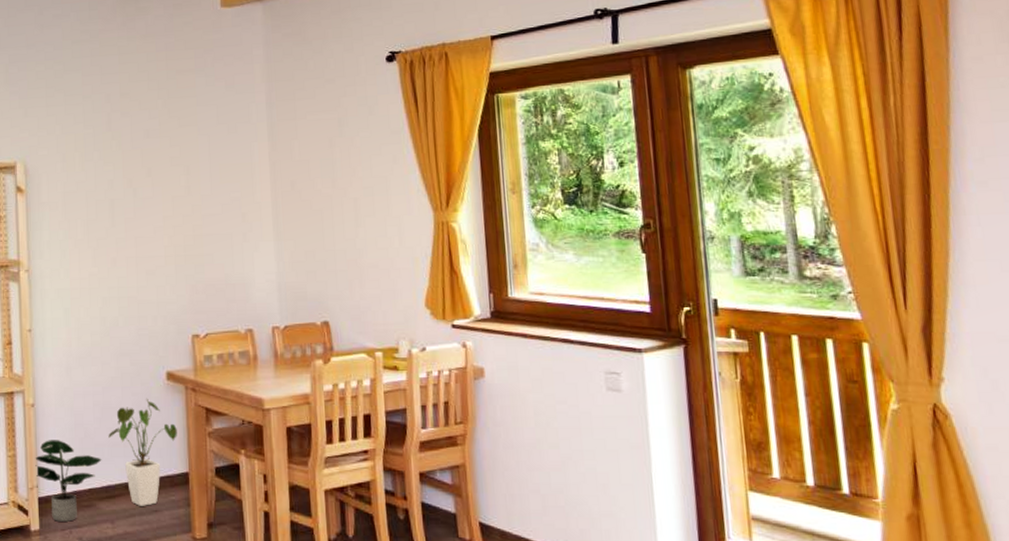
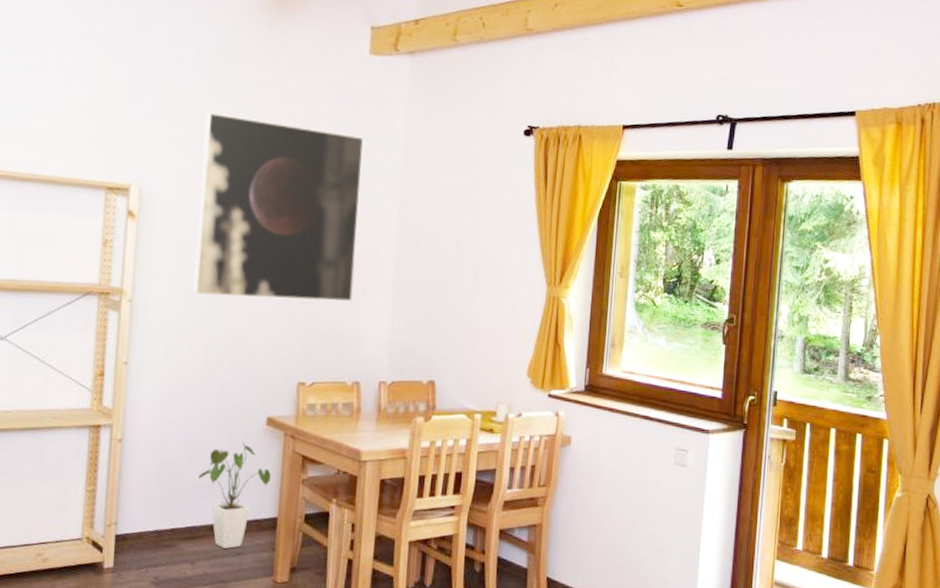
potted plant: present [35,440,102,522] -> none [116,477,189,560]
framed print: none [76,85,236,259] -> present [193,112,364,302]

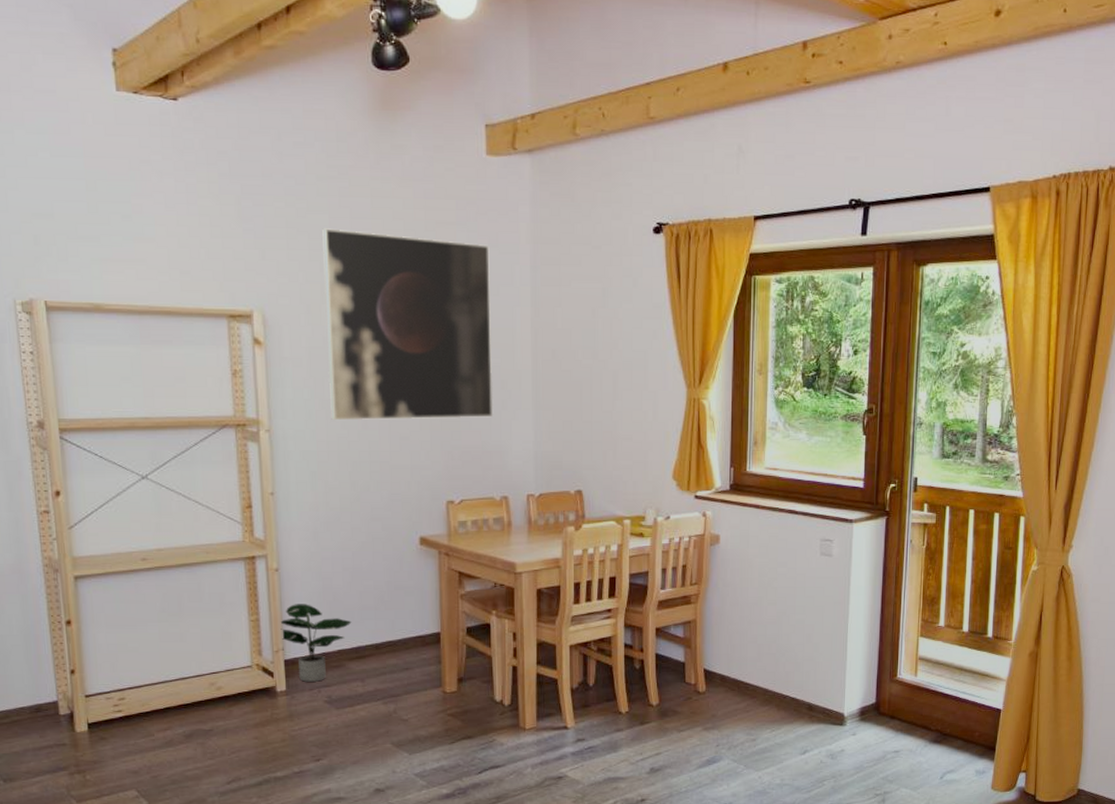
potted plant: none [116,477,189,560] -> present [280,604,352,682]
house plant: present [198,441,271,549] -> none [359,562,430,665]

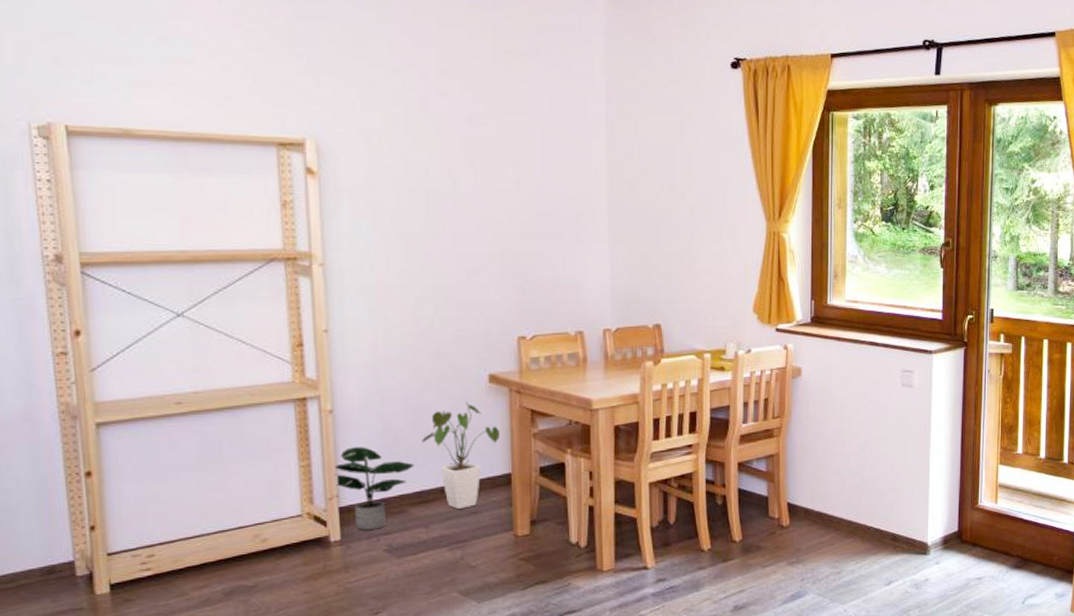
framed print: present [322,228,494,421] -> none [383,55,568,254]
house plant: none [359,562,430,665] -> present [422,401,500,509]

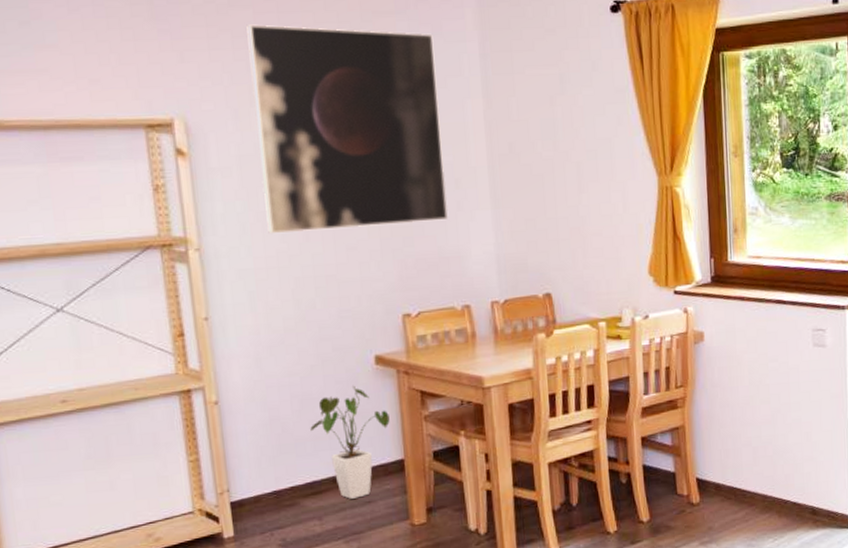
potted plant: present [334,447,415,530] -> none [223,438,304,525]
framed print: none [383,55,568,254] -> present [246,24,449,234]

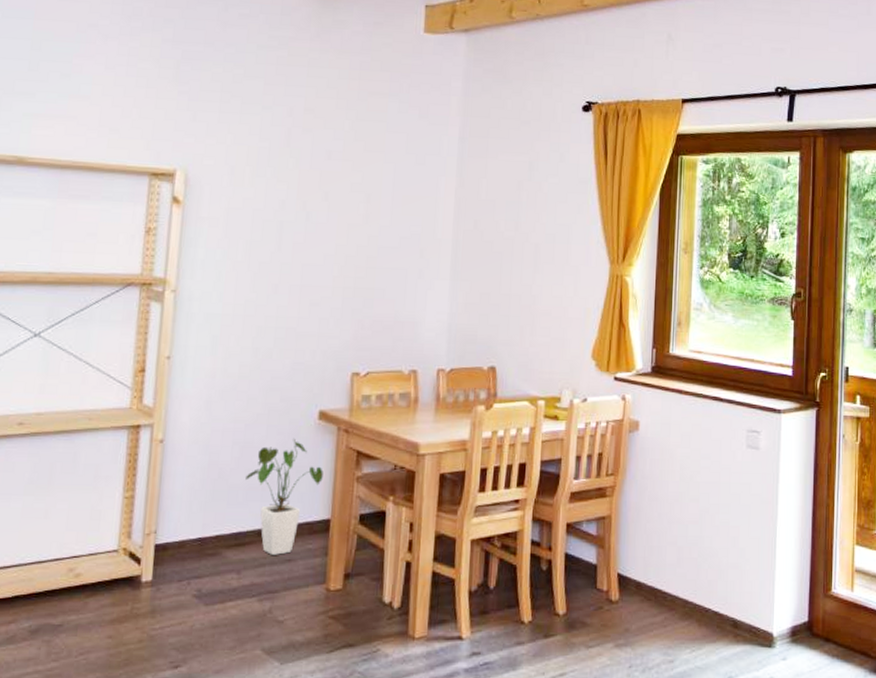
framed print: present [246,24,449,234] -> none [241,94,420,287]

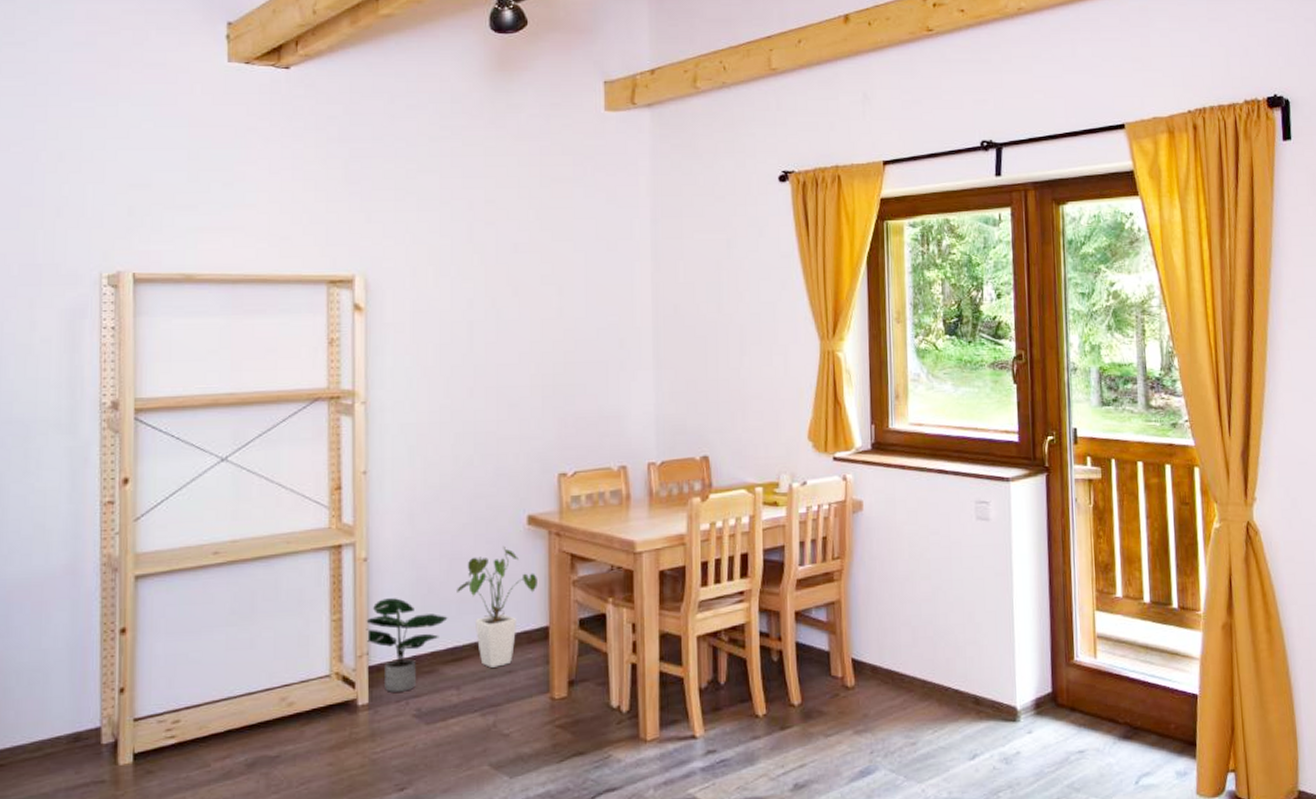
potted plant: none [156,480,235,572] -> present [366,598,448,692]

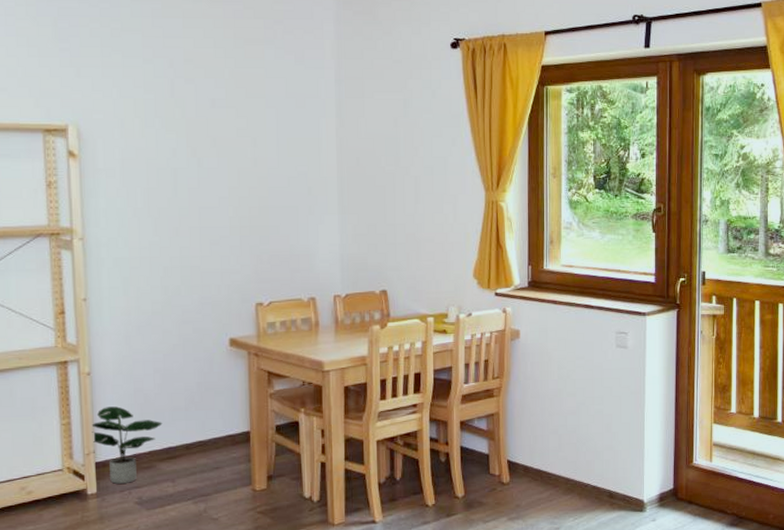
house plant: present [457,545,537,668] -> none [169,363,239,464]

